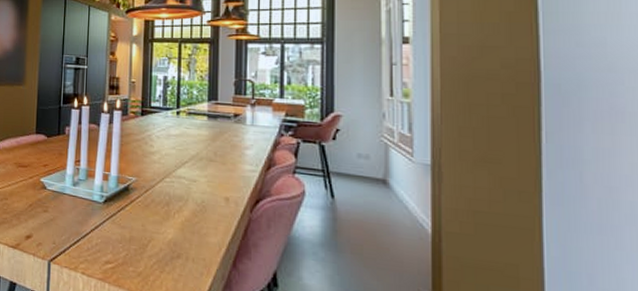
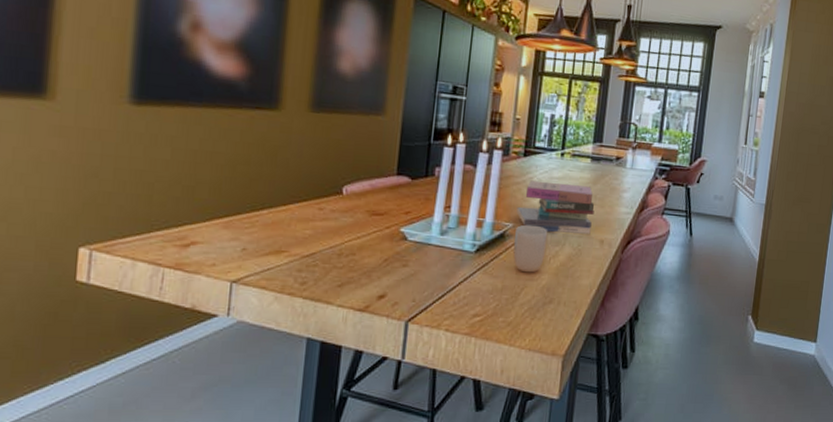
books: none [138,137,216,192] -> present [516,180,595,235]
cup: none [138,179,170,226] -> present [513,224,548,273]

